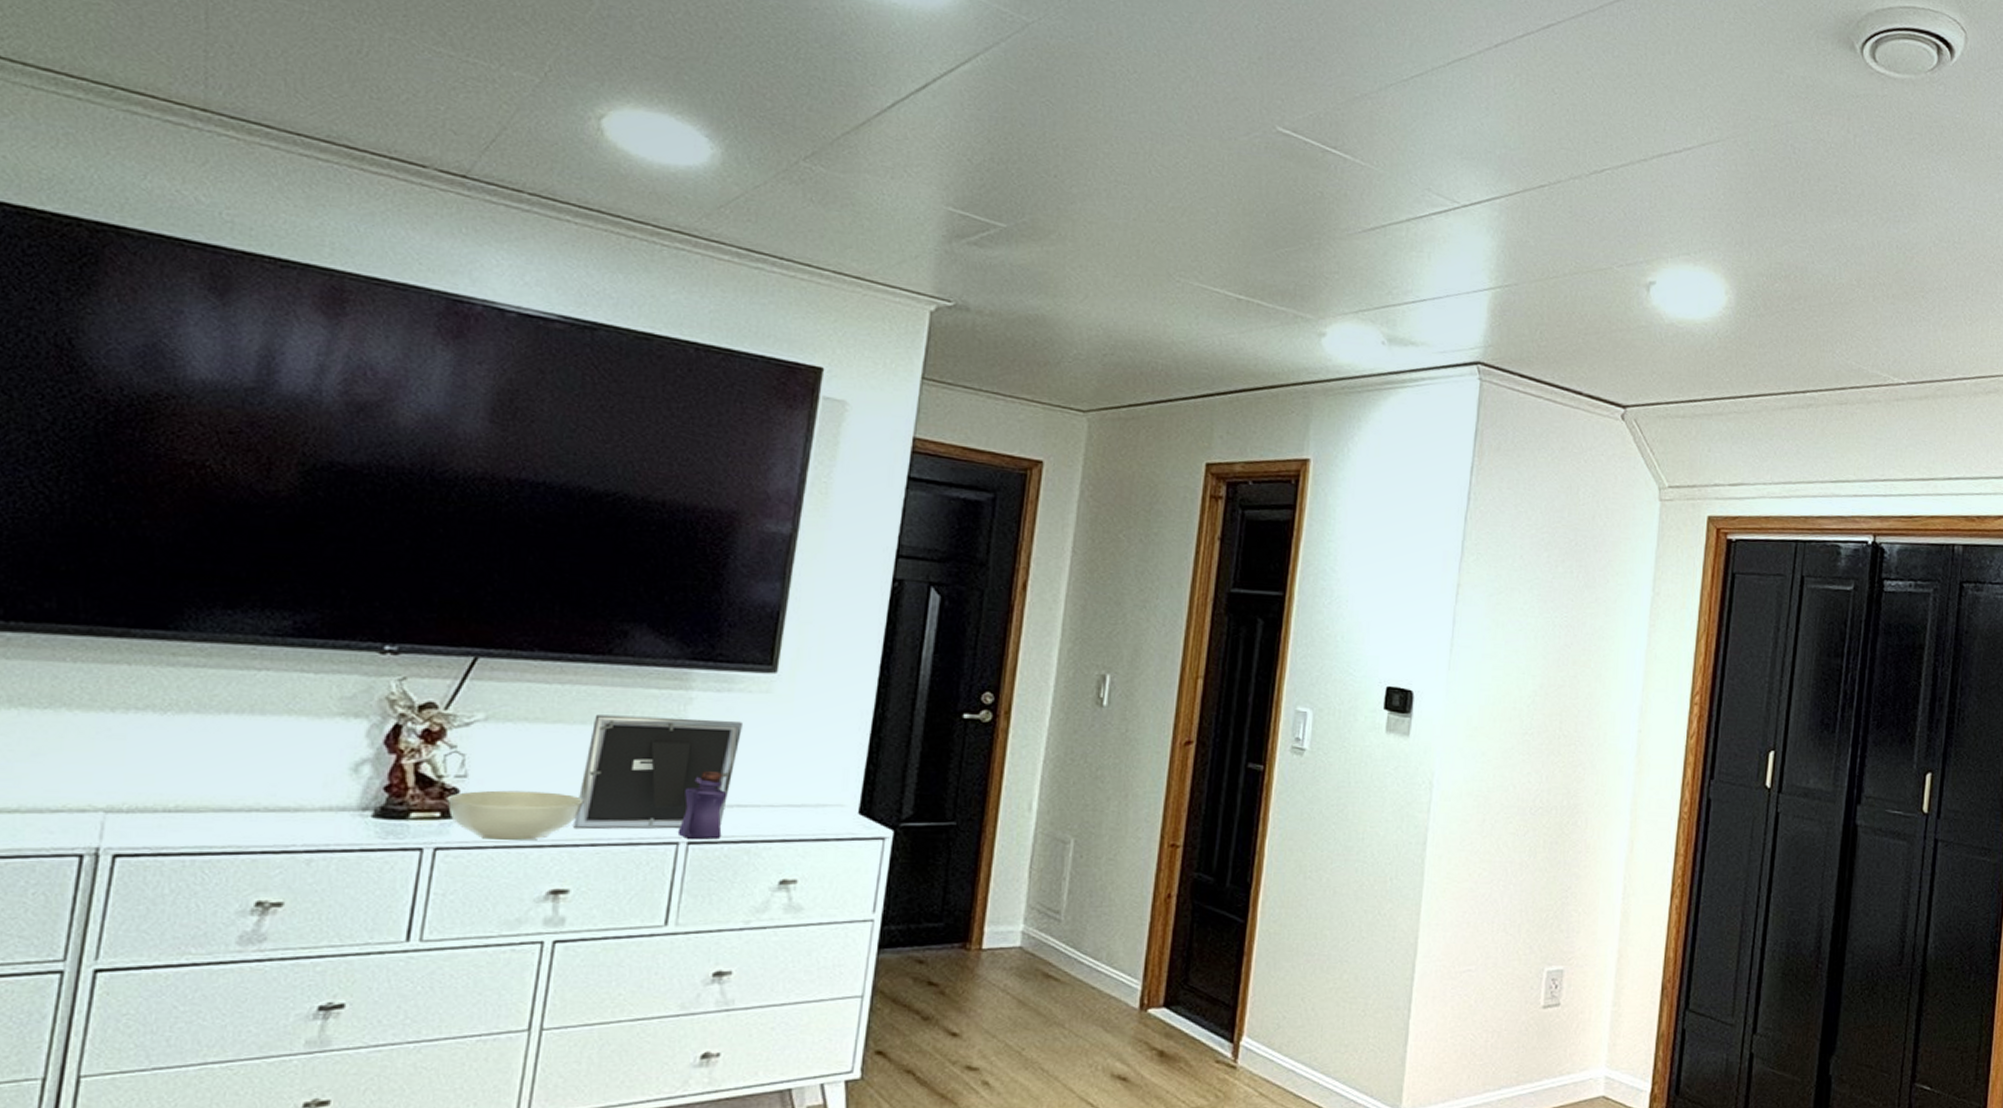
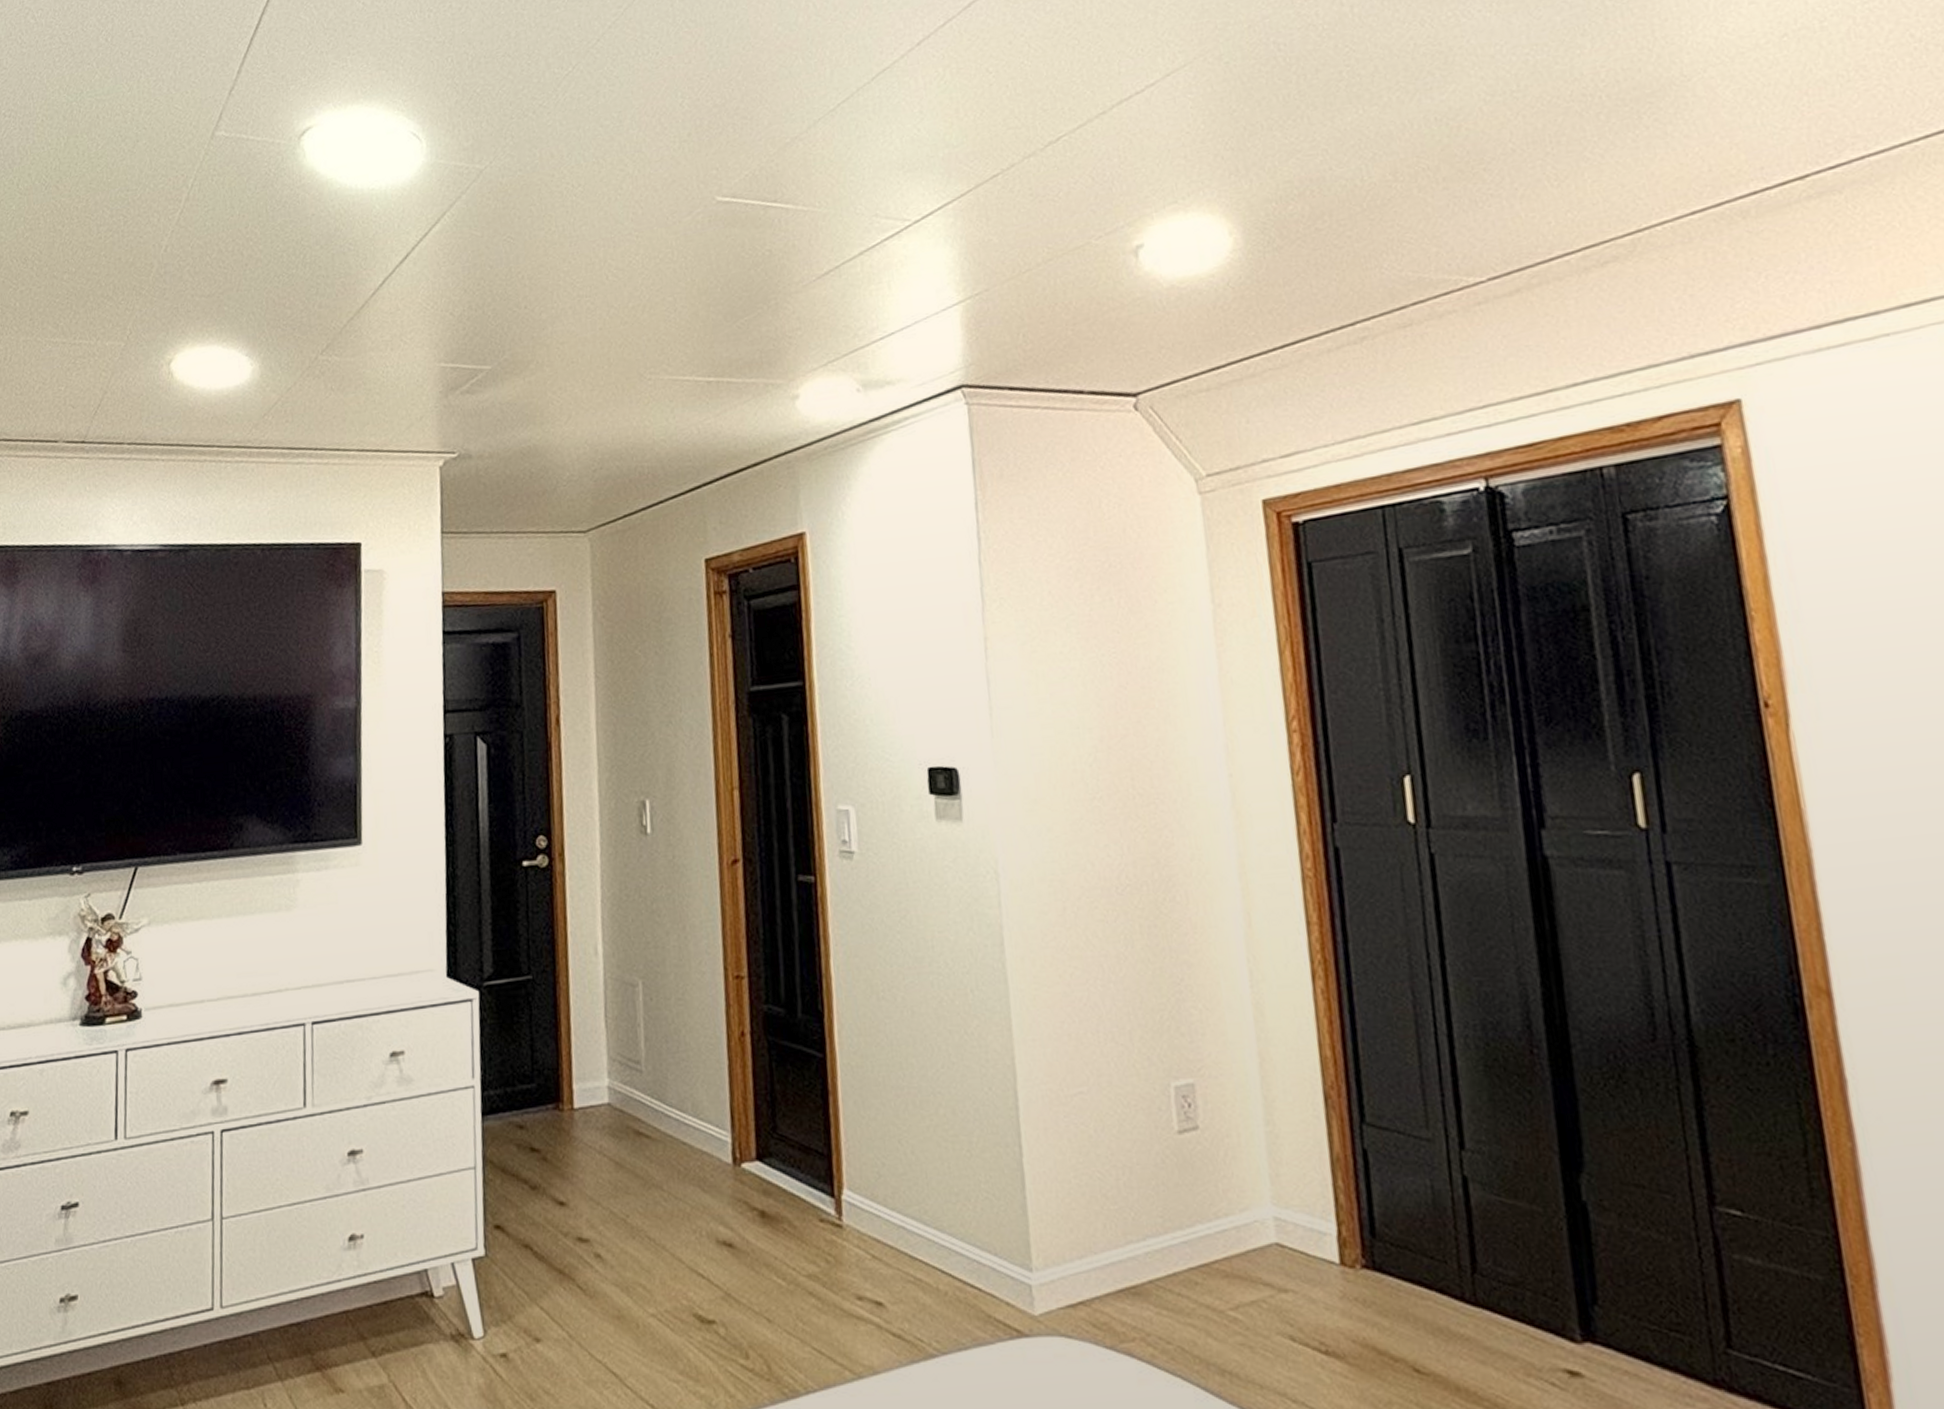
bowl: present [446,790,584,840] -> none [129,986,229,1037]
picture frame: present [572,714,742,830] -> none [222,898,341,1020]
perfume bottle: present [677,770,728,841] -> none [303,949,338,1020]

